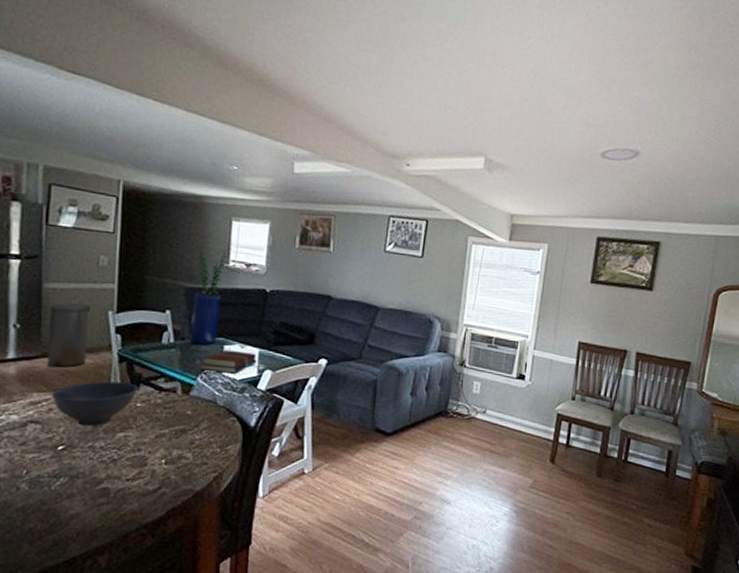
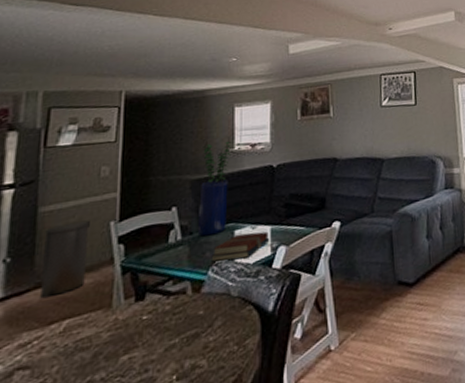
bowl: present [51,381,139,426] -> none [43,294,144,359]

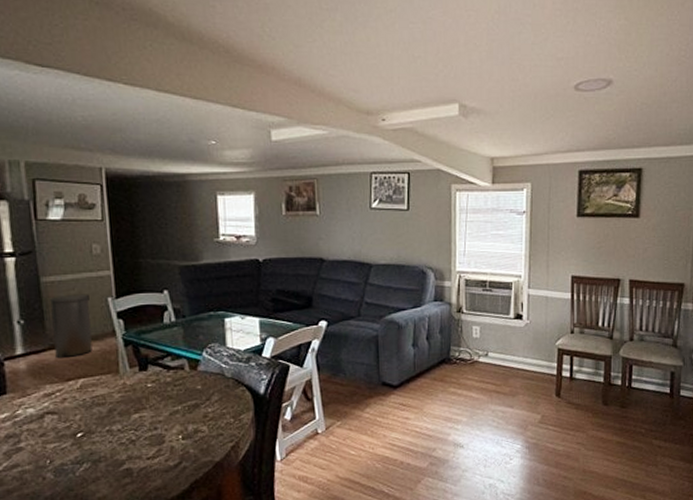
vase: present [197,137,231,237] -> none [188,226,217,321]
books: present [211,231,270,262] -> none [204,322,259,345]

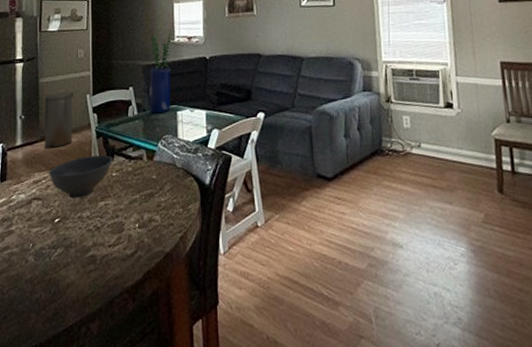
bowl: none [63,365,147,412] -> present [48,155,113,199]
vase: none [188,226,217,321] -> present [149,29,172,114]

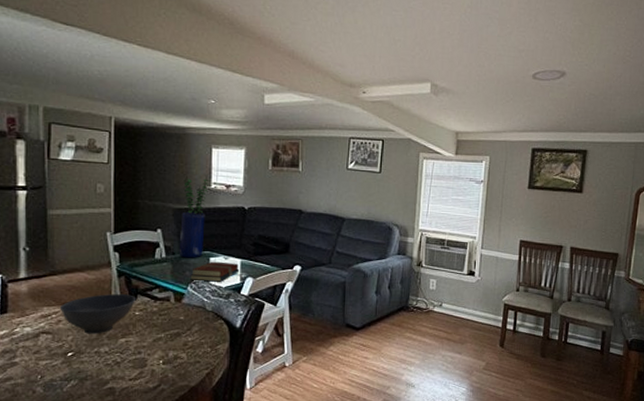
pedal bin: present [44,92,73,149] -> none [55,227,90,284]
books: none [160,114,206,137] -> present [190,261,240,282]

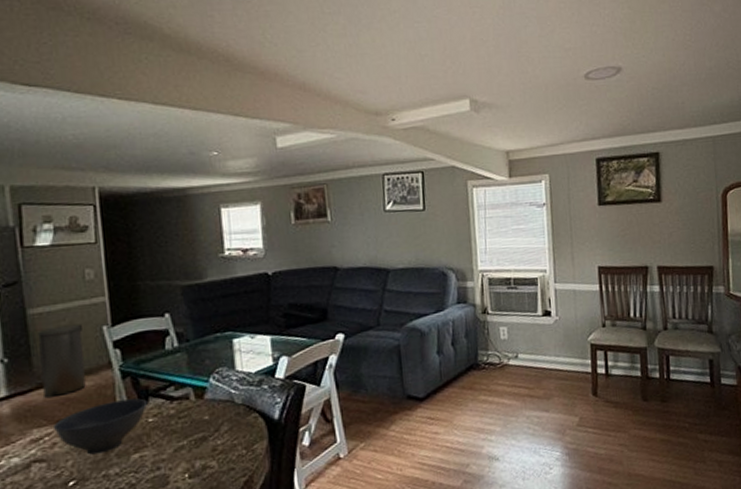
pedal bin: none [55,227,90,284] -> present [38,324,86,399]
vase: present [179,175,208,258] -> none [190,241,224,344]
books: present [190,261,240,282] -> none [211,341,271,370]

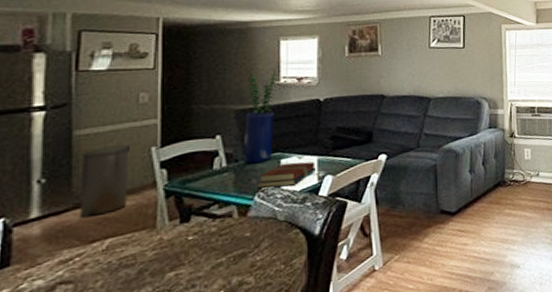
bowl: present [52,398,148,455] -> none [85,216,190,275]
vase: none [190,241,224,344] -> present [243,69,277,165]
books: none [211,341,271,370] -> present [257,161,317,188]

